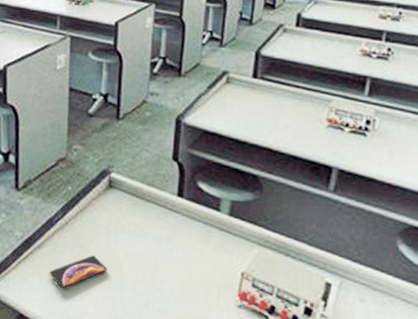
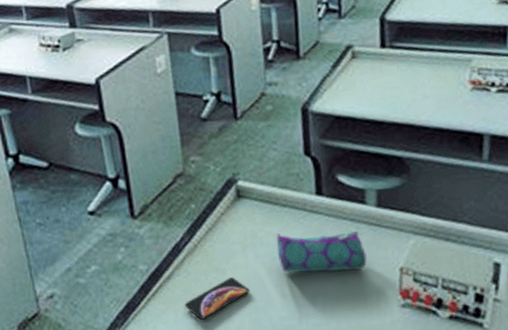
pencil case: none [136,224,214,269] -> present [276,231,367,273]

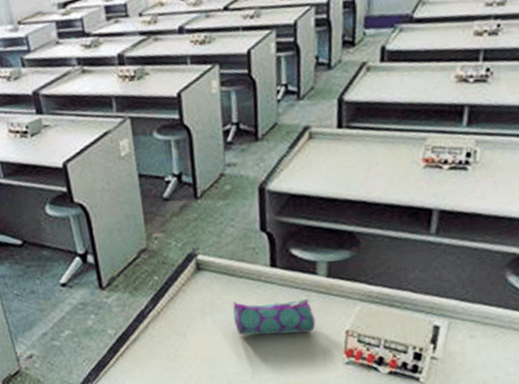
smartphone: present [184,277,250,320] -> none [149,340,208,376]

